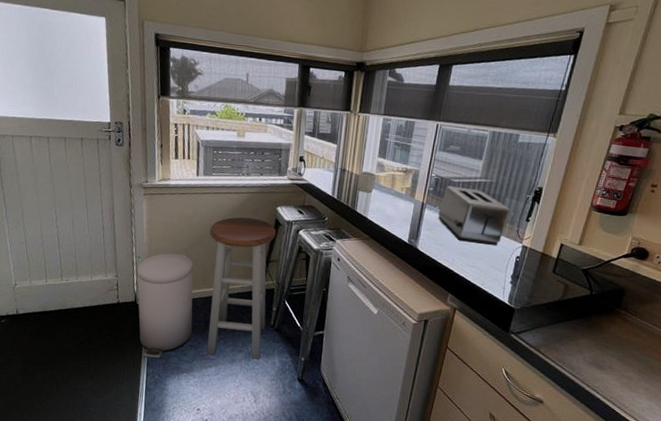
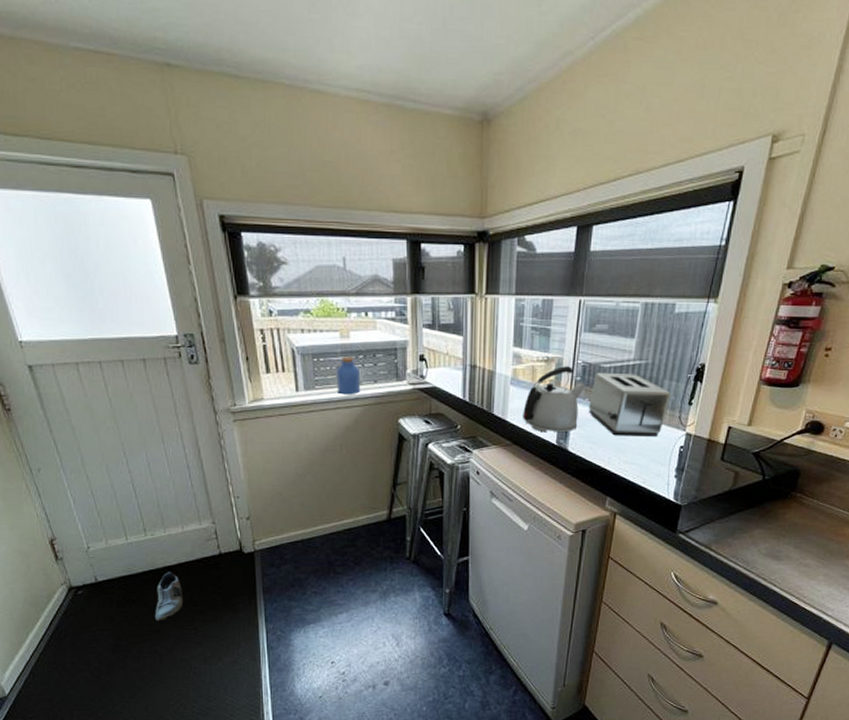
shoe: none [58,312,84,354] -> present [154,572,184,622]
pedal bin: present [137,253,194,359] -> none [238,487,315,613]
bar stool: present [207,217,276,359] -> none [320,435,401,599]
jar: none [229,151,250,184] -> present [336,356,361,396]
mug: present [357,171,377,193] -> none [492,365,514,391]
kettle: none [381,177,437,233] -> present [523,366,586,433]

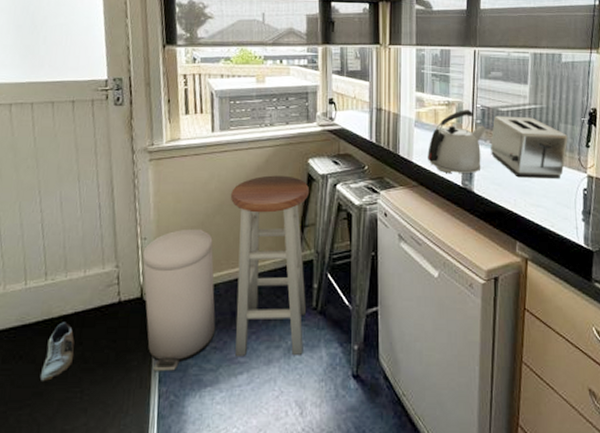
pedal bin: none [238,487,315,613] -> present [143,228,216,372]
bar stool: none [320,435,401,599] -> present [230,175,309,356]
jar: present [336,356,361,396] -> none [250,100,274,137]

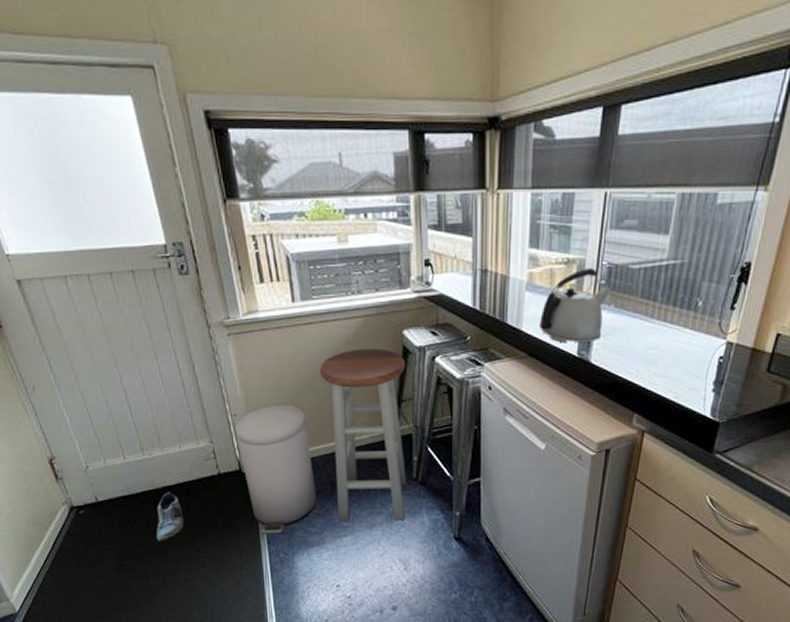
toaster: present [491,115,568,180] -> none [614,274,710,347]

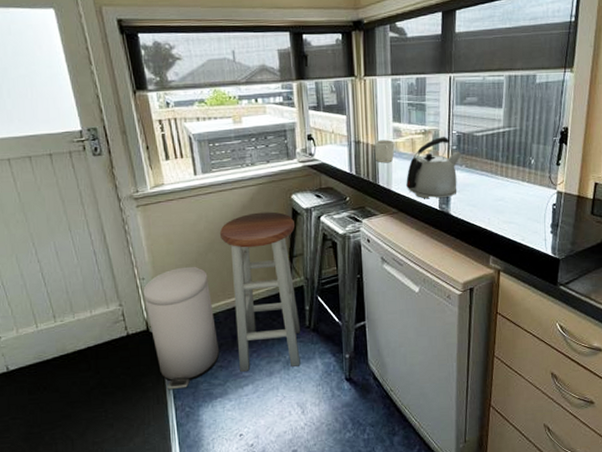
shoe: present [156,492,185,542] -> none [65,356,94,407]
mug: none [505,269,529,298] -> present [375,139,395,163]

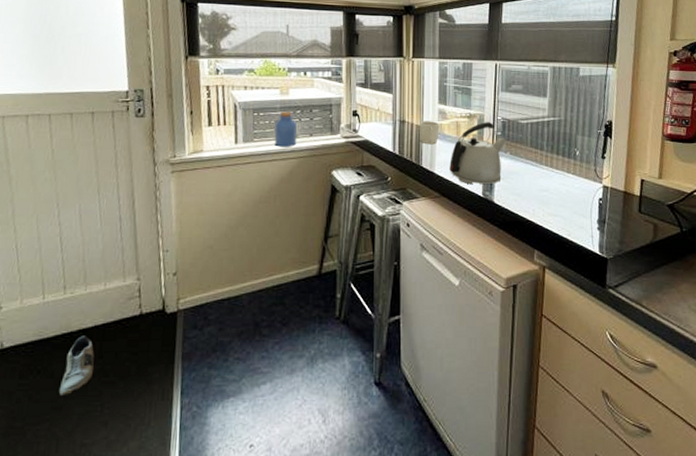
shoe: none [65,356,94,407] -> present [58,336,95,397]
pedal bin: present [143,266,220,390] -> none [164,240,239,384]
bar stool: present [219,211,301,372] -> none [253,187,333,366]
jar: none [231,140,255,177] -> present [274,111,298,149]

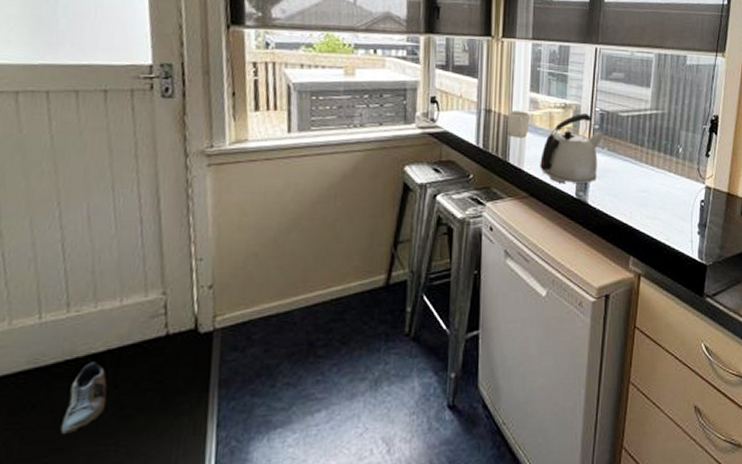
jar: present [274,111,298,149] -> none [335,95,364,140]

